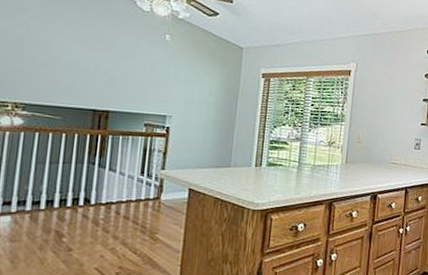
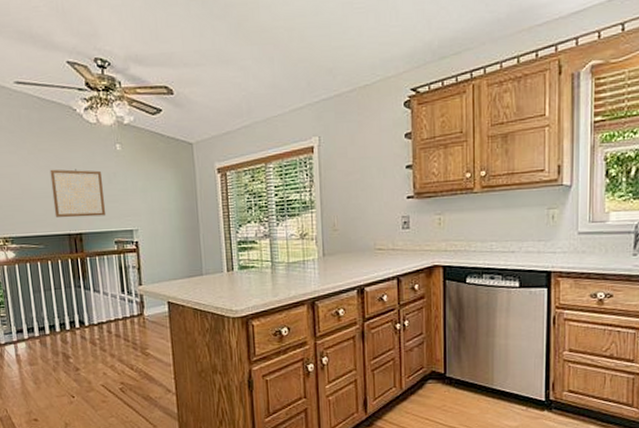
wall art: none [82,44,145,98] -> present [50,169,106,218]

